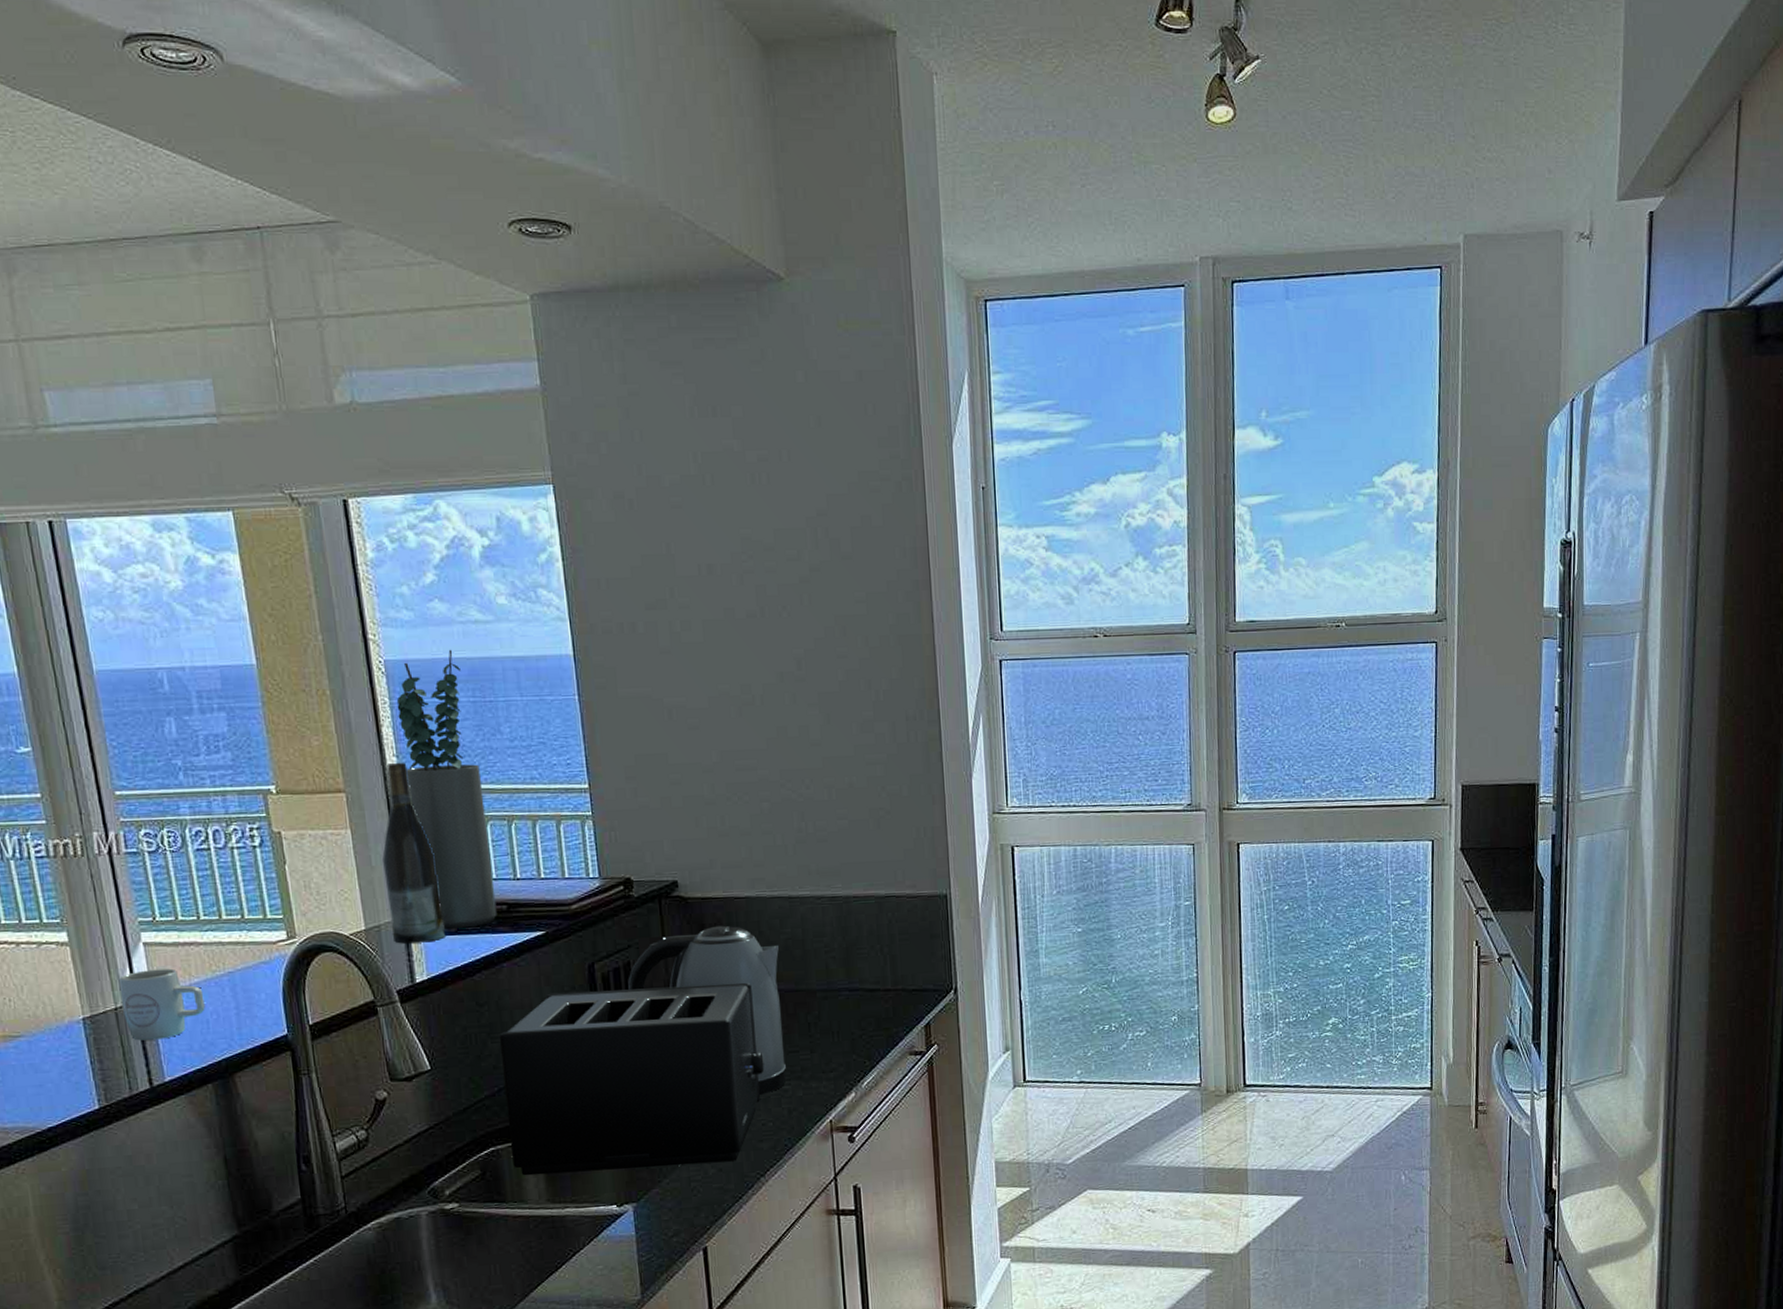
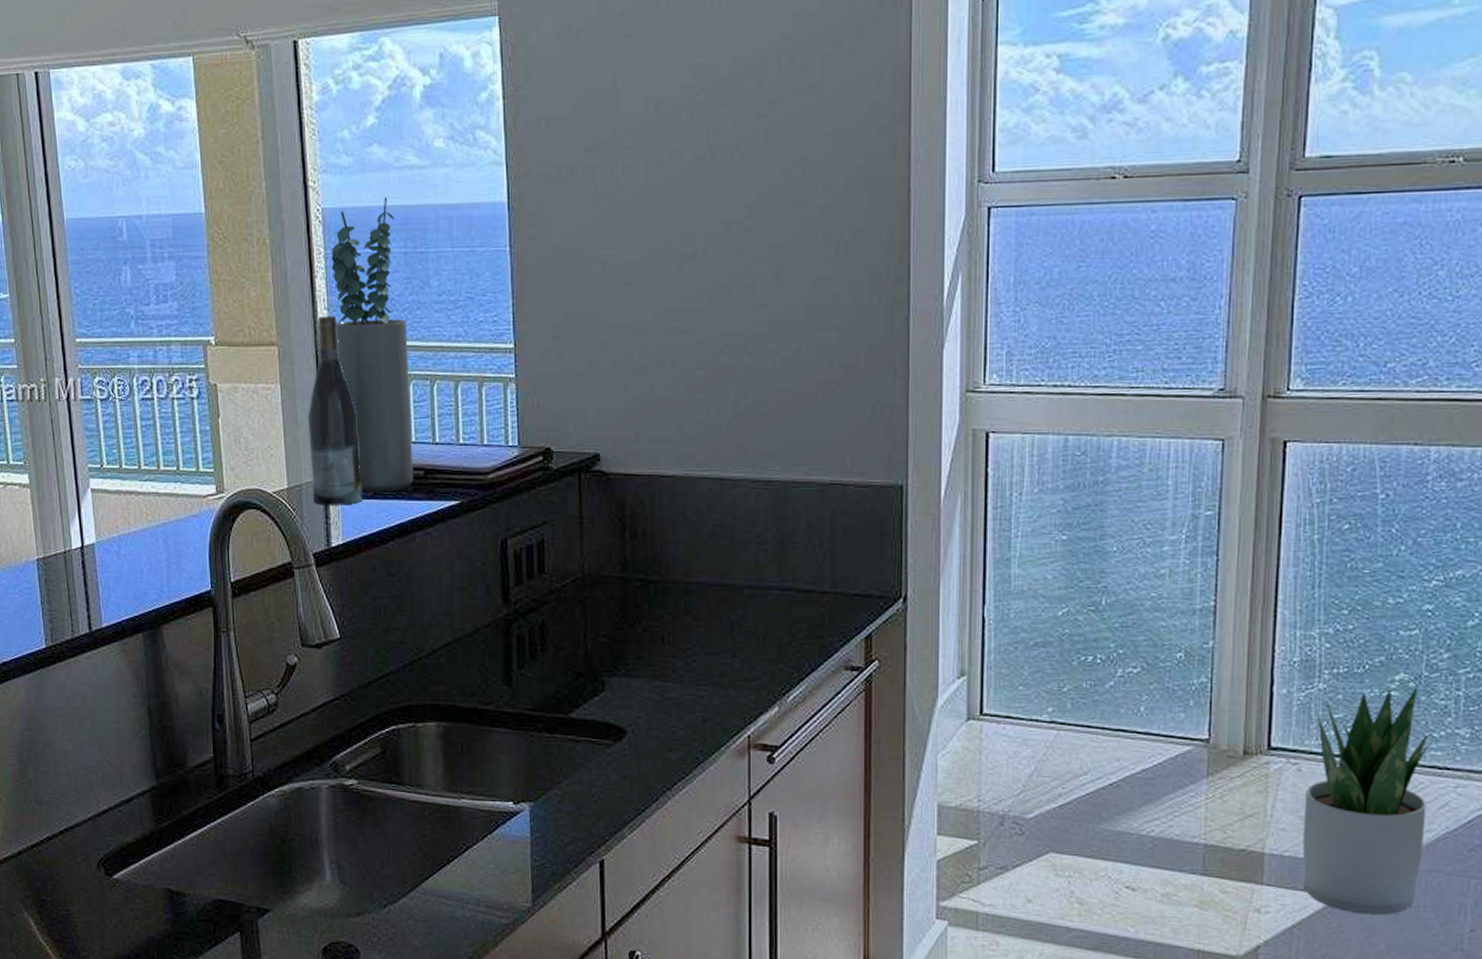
mug: present [118,968,205,1041] -> none [68,516,140,585]
toaster: present [498,983,765,1176] -> none [407,567,679,769]
kettle: present [628,925,787,1095] -> none [540,506,704,699]
planter: none [1273,1028,1359,1208] -> present [1302,688,1433,915]

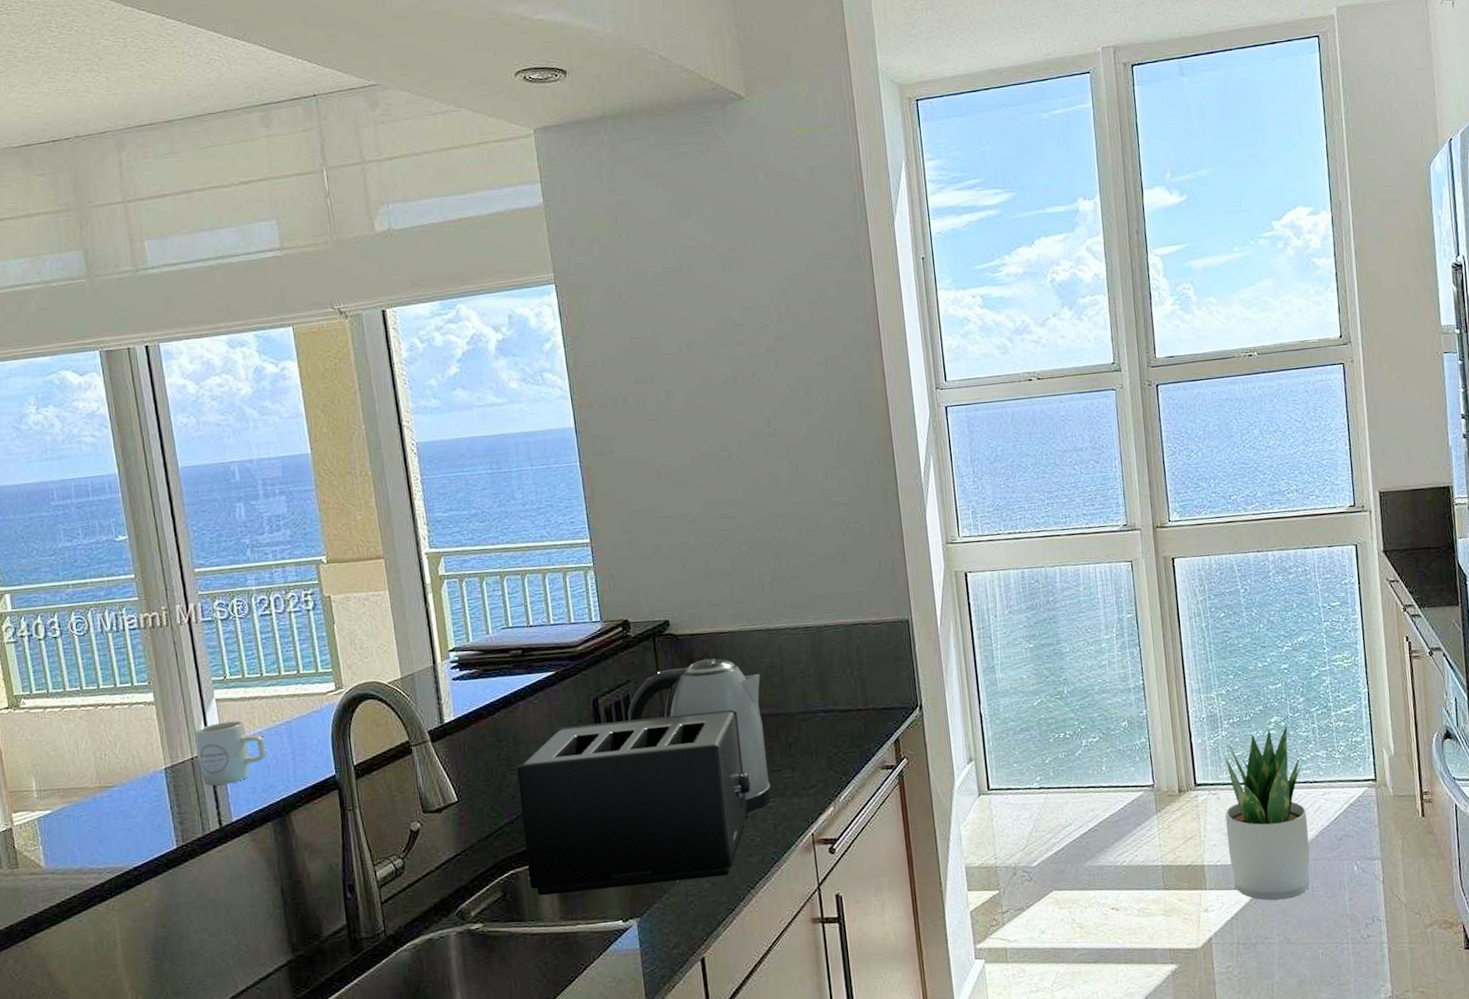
mug: none [68,516,140,585] -> present [195,720,267,786]
wine bottle: present [308,315,363,505] -> none [415,529,470,689]
vase: present [331,196,414,492] -> none [426,429,514,674]
toaster: none [407,567,679,769] -> present [516,709,751,896]
kettle: none [540,506,704,699] -> present [627,658,771,812]

